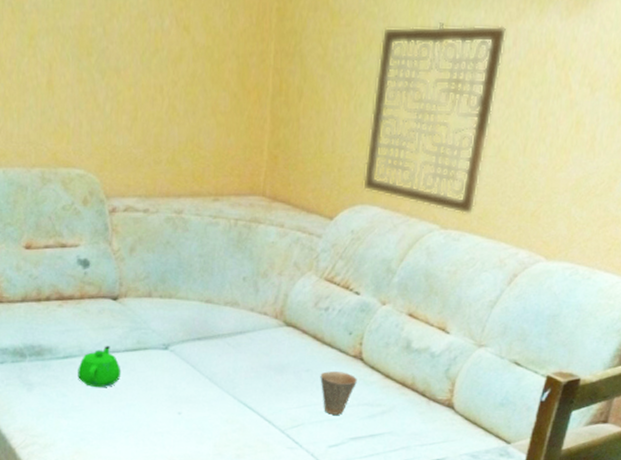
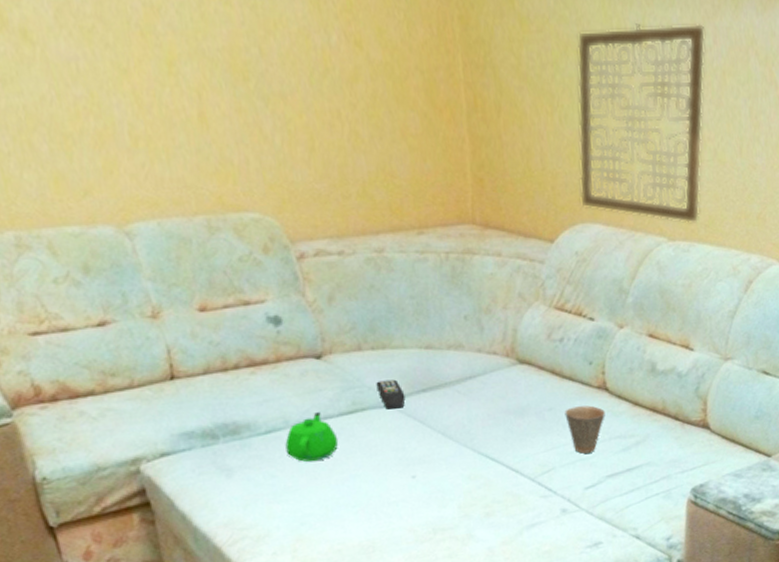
remote control: none [159,325,182,352] -> present [376,379,406,410]

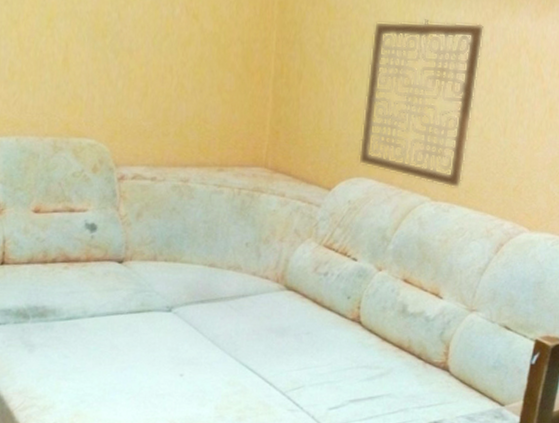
teapot: present [285,412,339,462] -> none [80,308,125,350]
remote control: present [376,379,406,410] -> none [163,288,186,314]
cup: present [565,405,605,454] -> none [320,334,356,377]

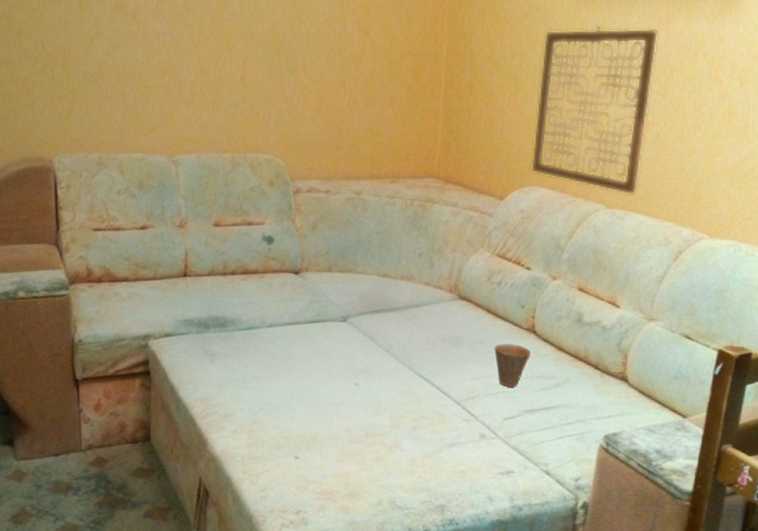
cup: none [320,334,356,377] -> present [494,344,531,387]

